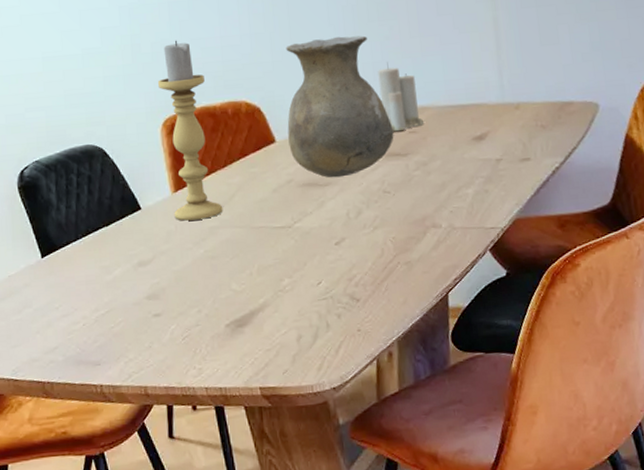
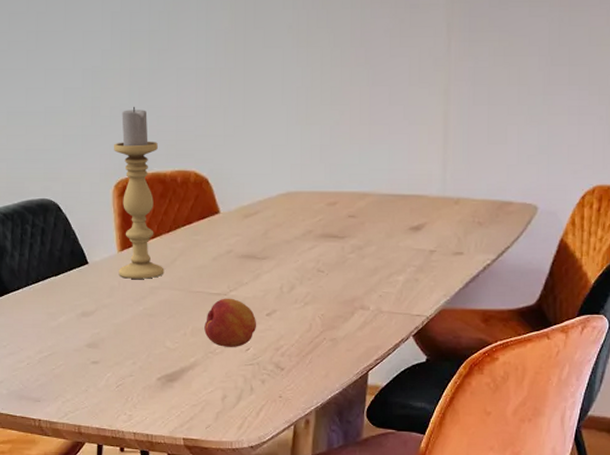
fruit: none [271,230,327,284] -> present [204,298,257,347]
vase: present [285,35,394,178] -> none [232,117,334,253]
candle: present [378,63,424,132] -> none [324,147,364,215]

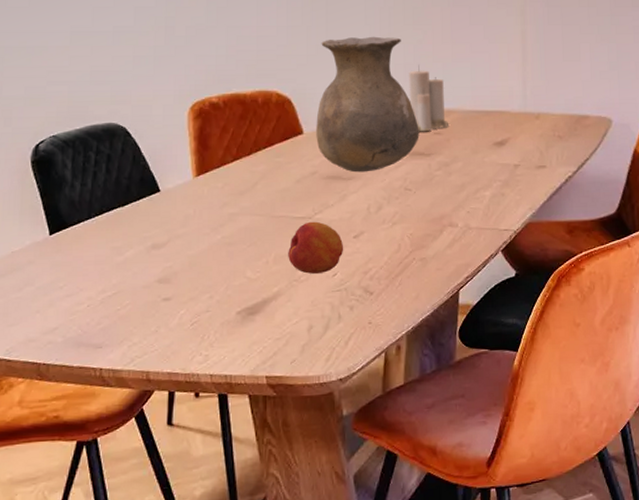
candle holder: present [113,106,165,279] -> none [188,26,245,206]
vase: none [232,117,334,253] -> present [316,36,420,173]
candle: none [324,147,364,215] -> present [409,65,449,132]

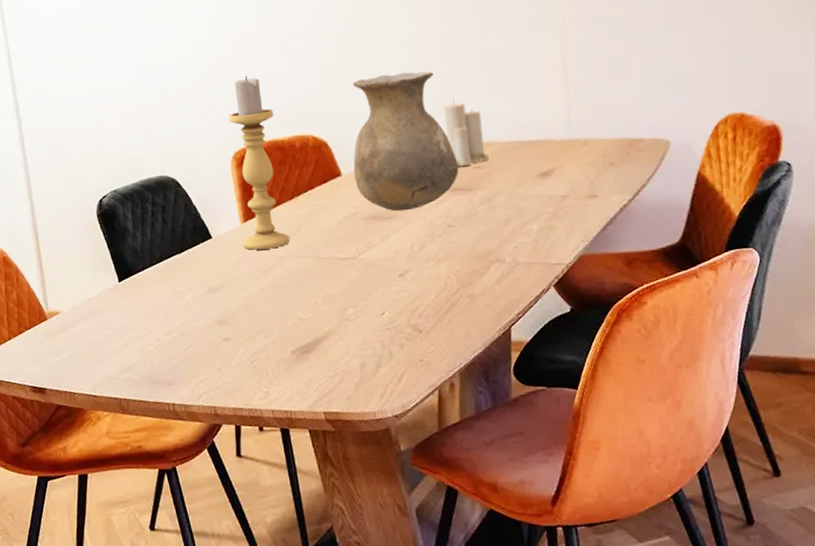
candle holder: none [188,26,245,206] -> present [228,75,290,250]
fruit: present [288,221,344,274] -> none [336,261,390,313]

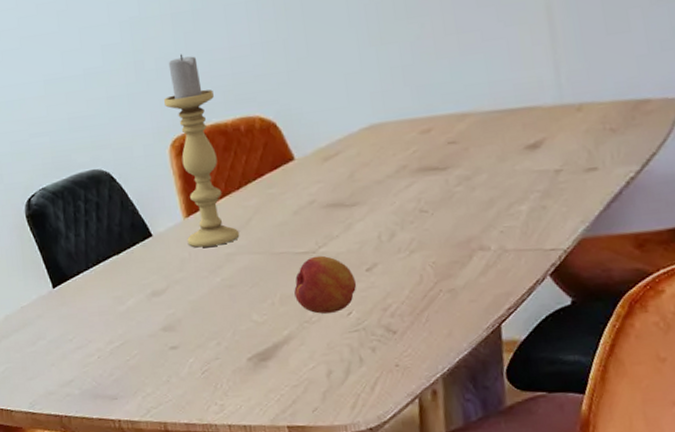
fruit: none [336,261,390,313] -> present [294,255,357,314]
vase: present [352,71,459,211] -> none [301,36,431,197]
candle: present [443,98,490,167] -> none [408,65,466,143]

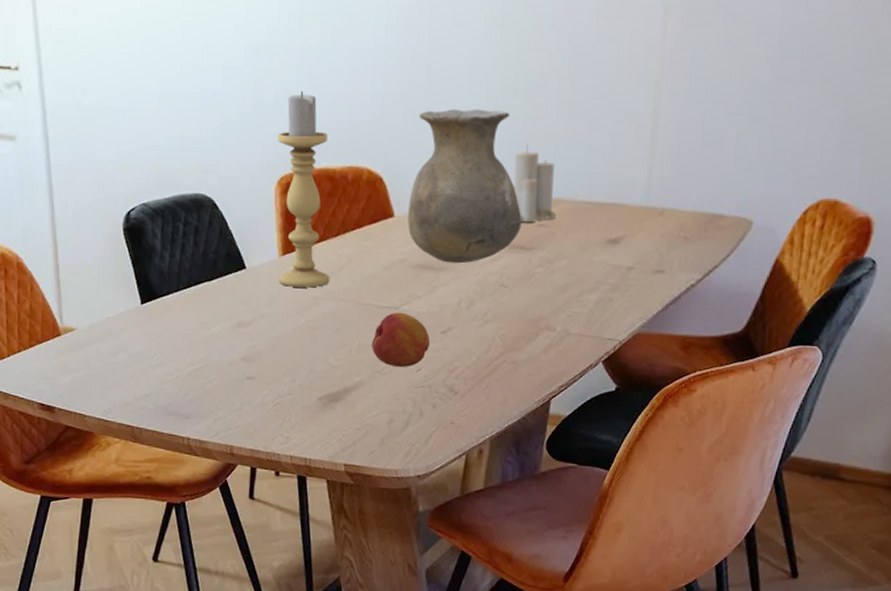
vase: none [301,36,431,197] -> present [407,108,522,264]
candle: none [408,65,466,143] -> present [513,145,557,223]

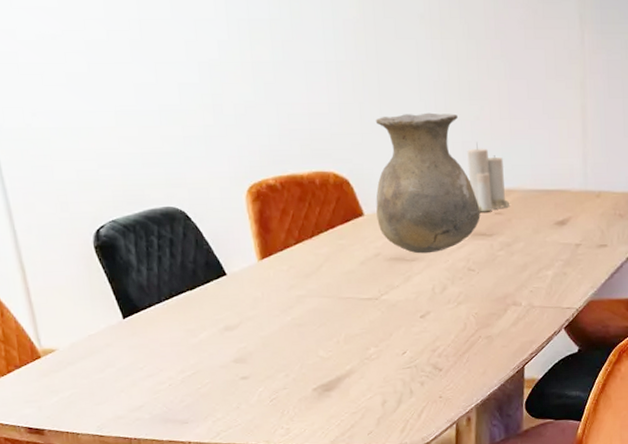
candle holder: present [277,91,330,288] -> none [241,103,311,289]
fruit: present [372,312,431,367] -> none [357,302,412,352]

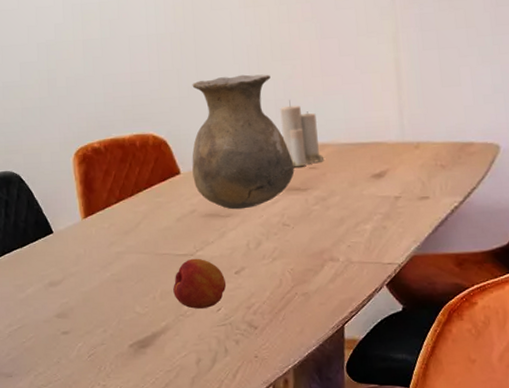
fruit: none [357,302,412,352] -> present [173,258,227,309]

